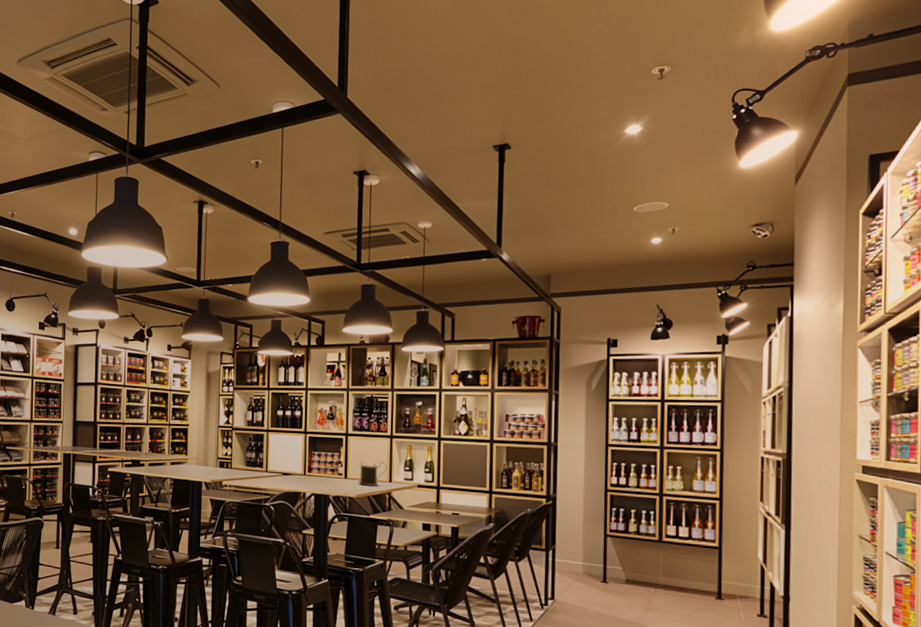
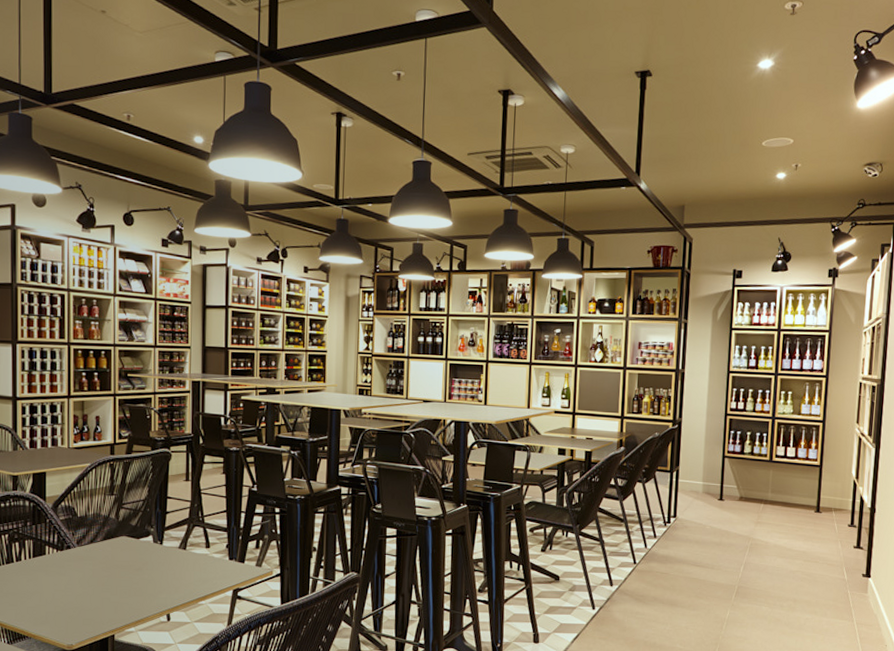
beer mug: present [359,462,387,486] -> none [498,388,526,413]

